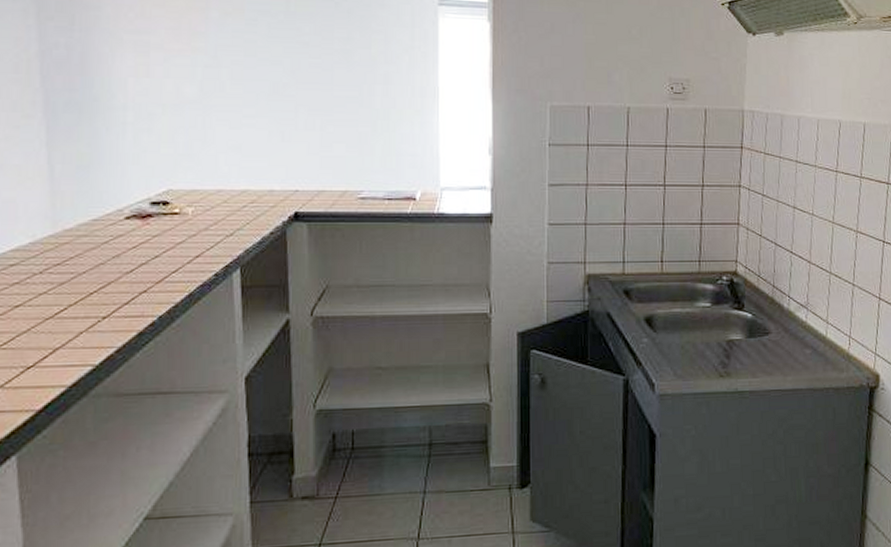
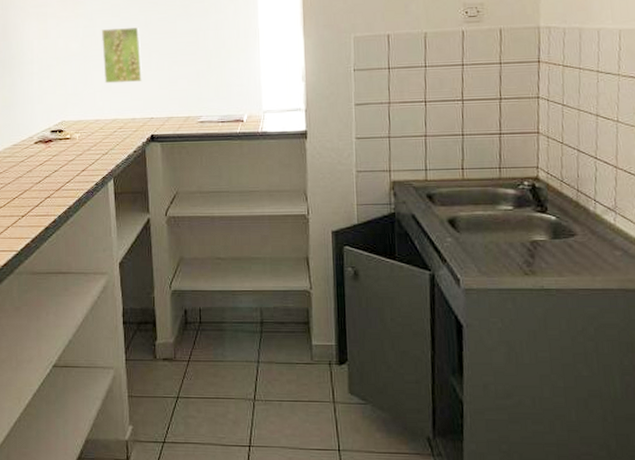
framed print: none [229,72,286,144] -> present [101,27,143,84]

